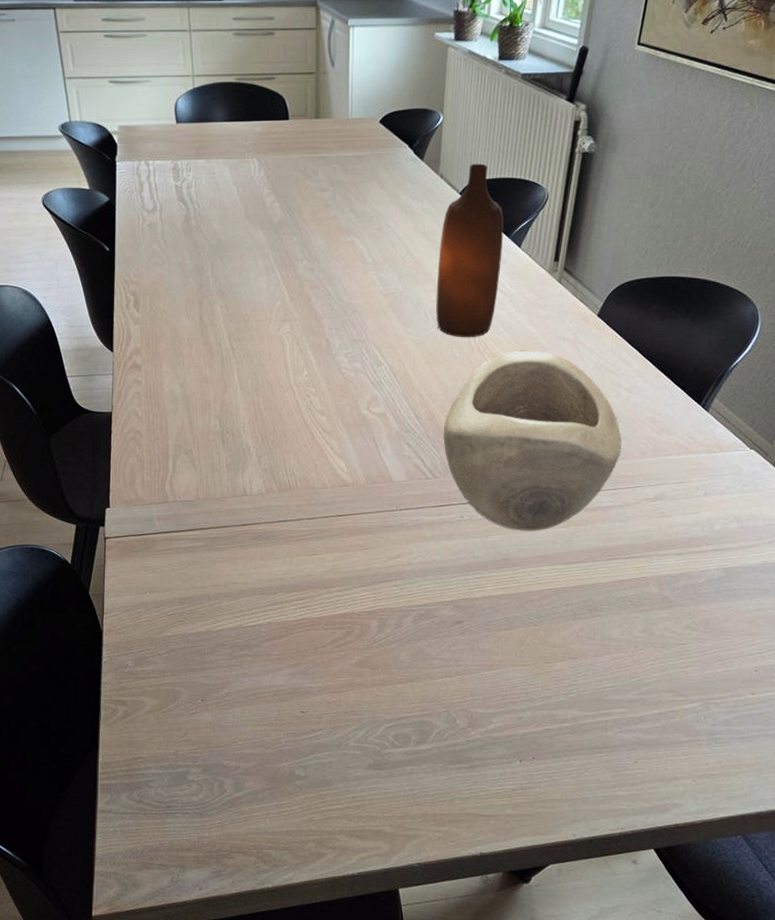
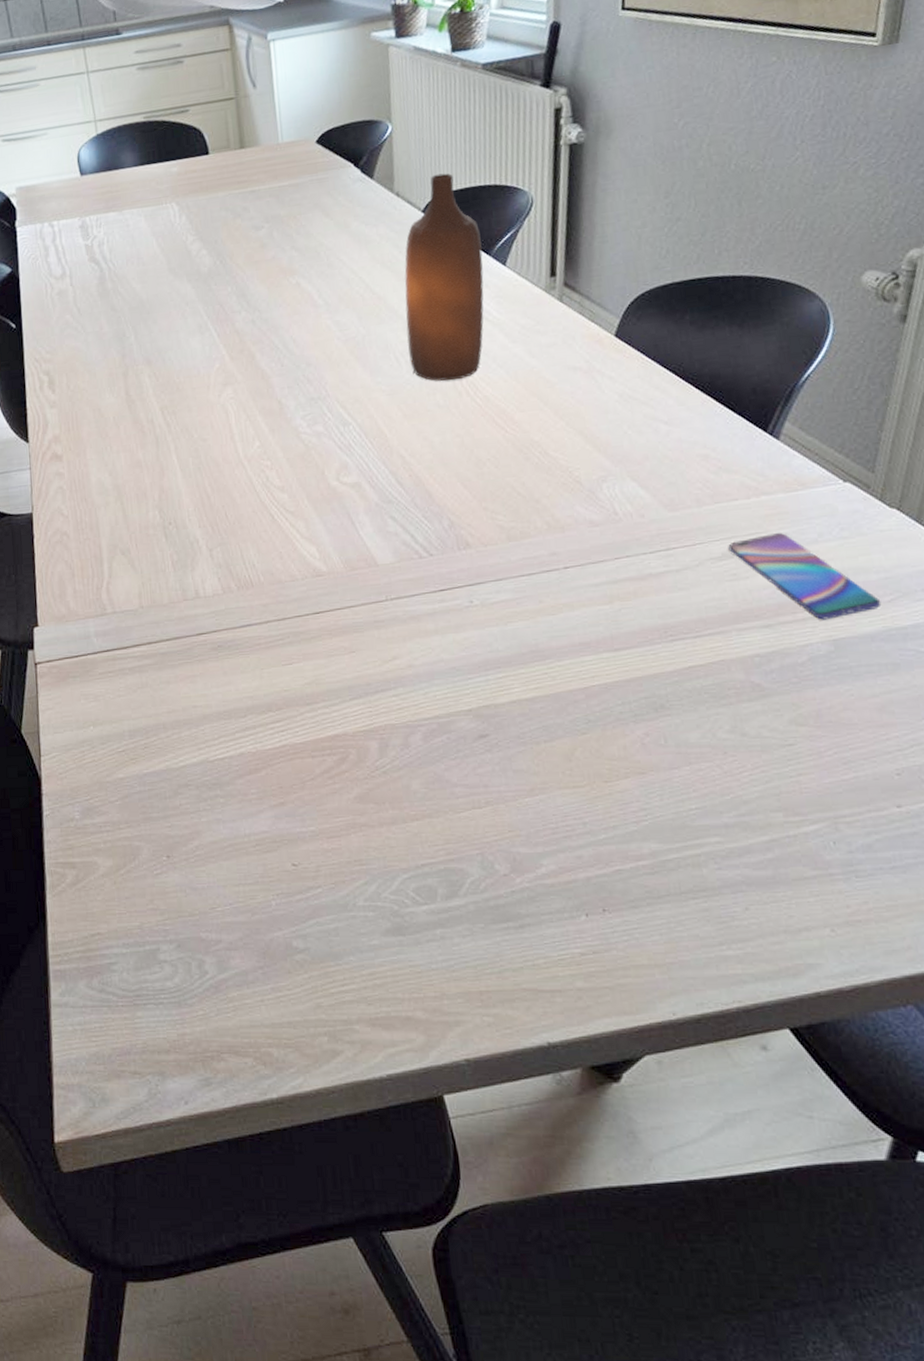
decorative bowl: present [443,351,622,531] -> none [434,387,670,613]
smartphone: none [660,484,763,553] -> present [728,533,882,620]

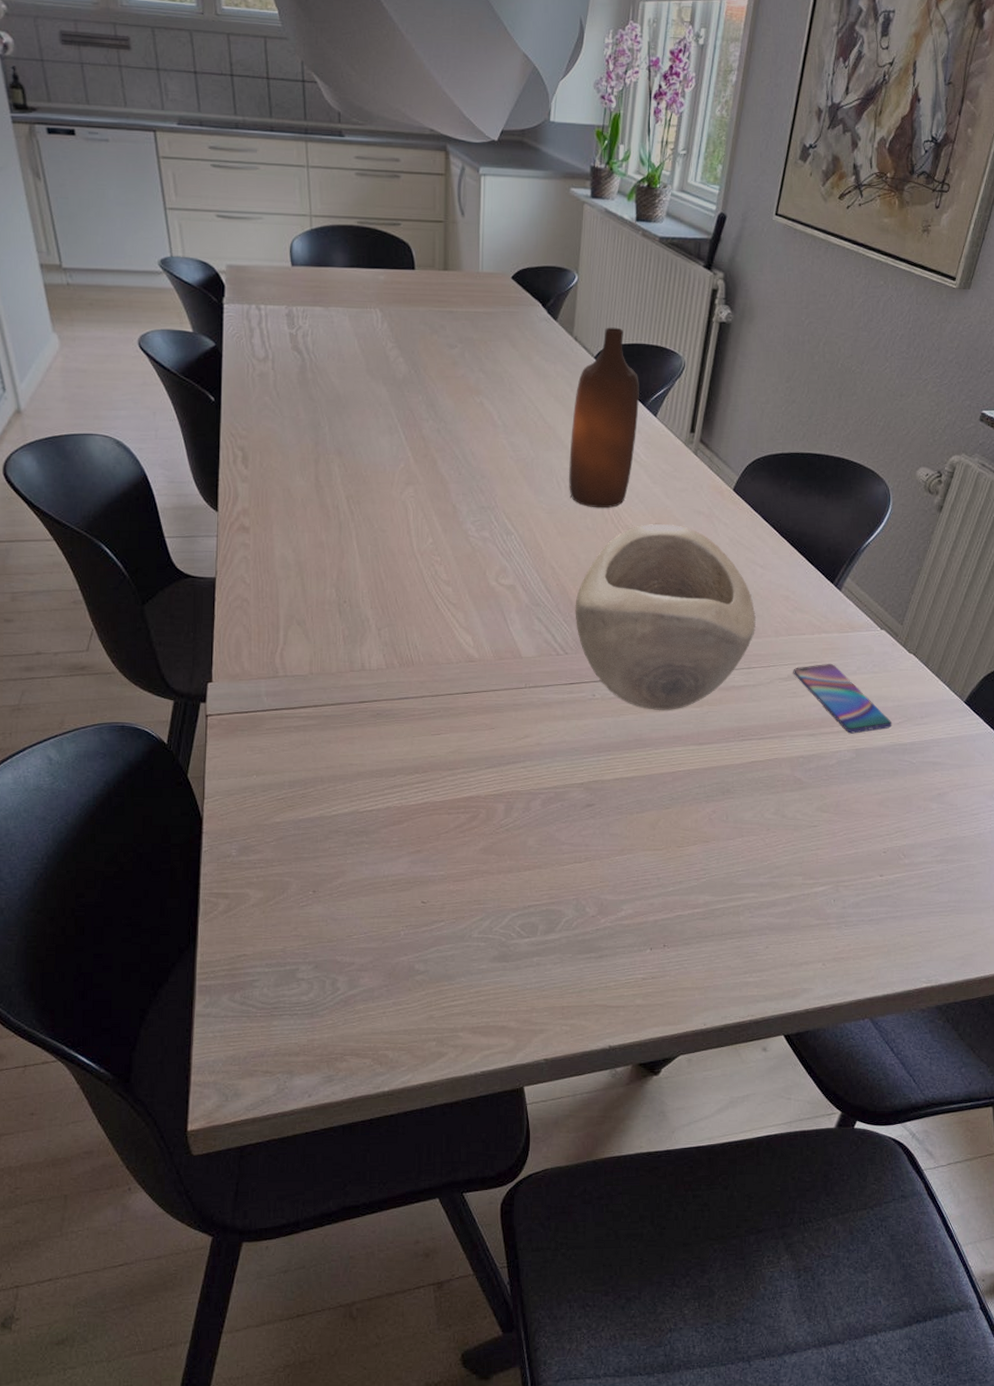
decorative bowl: none [434,387,670,613] -> present [575,524,757,710]

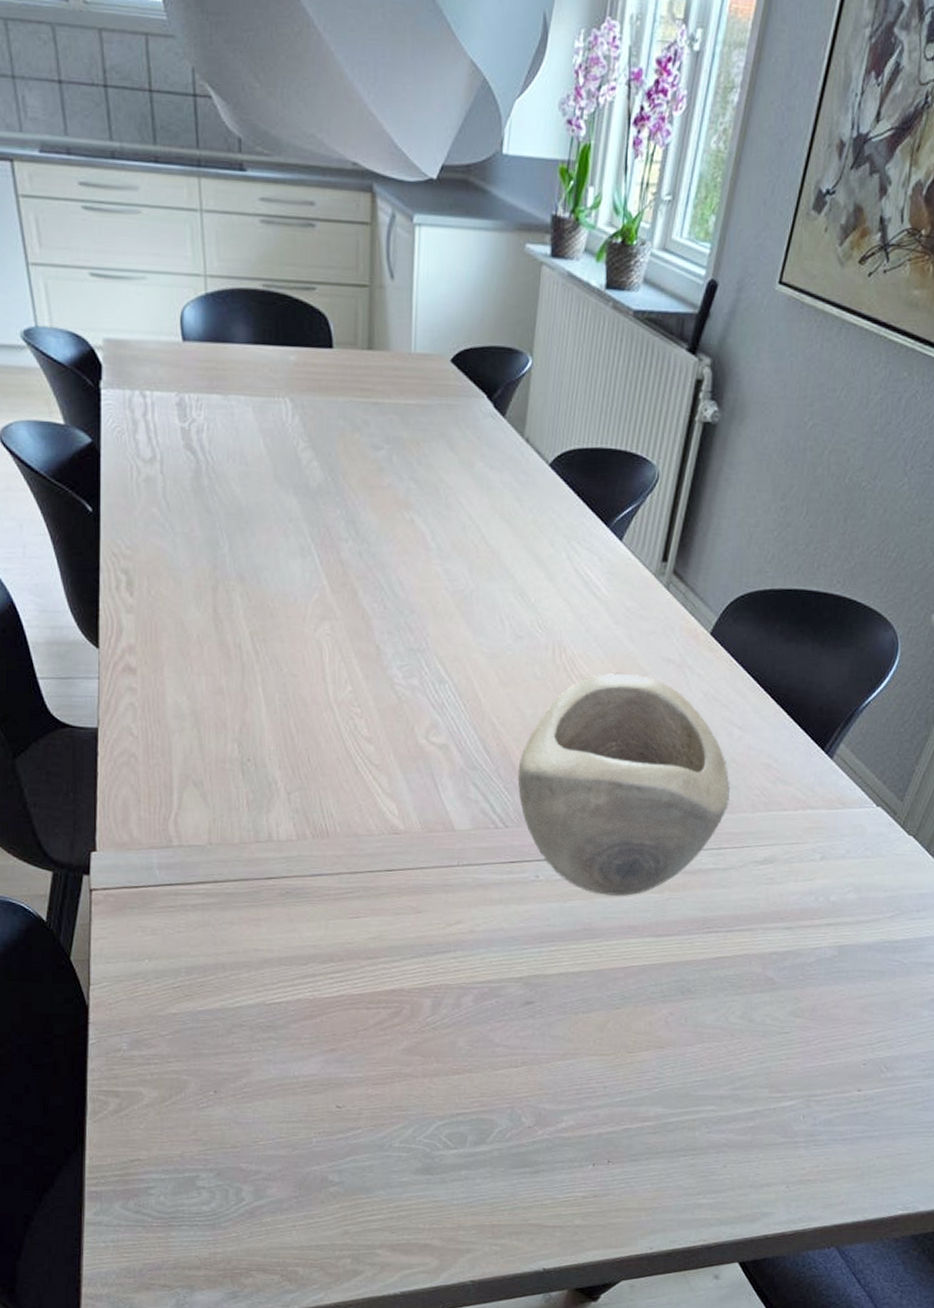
bottle: present [569,327,639,509] -> none [514,426,603,654]
smartphone: present [793,664,892,734] -> none [770,845,883,928]

